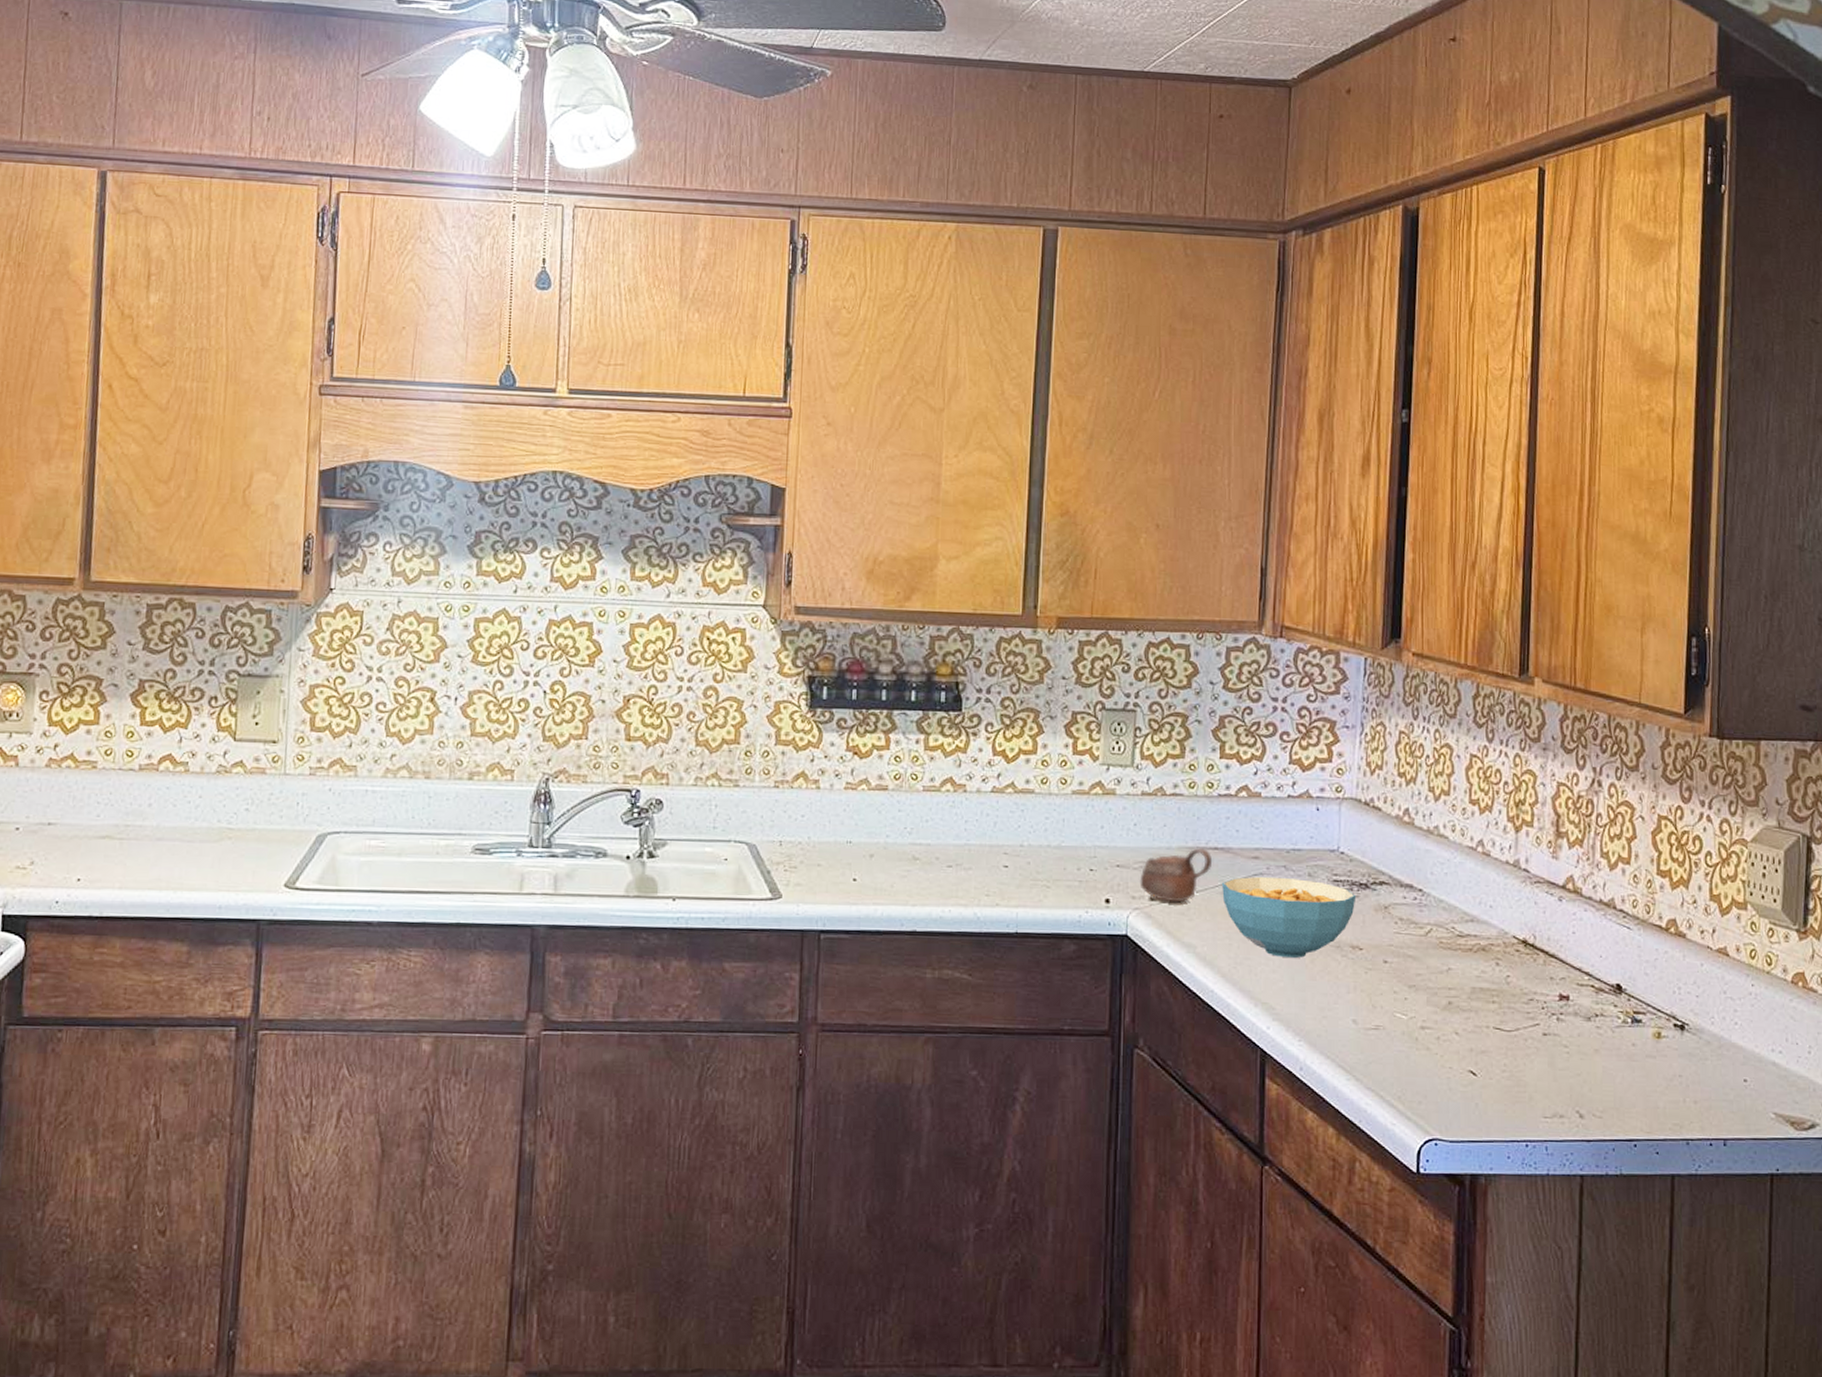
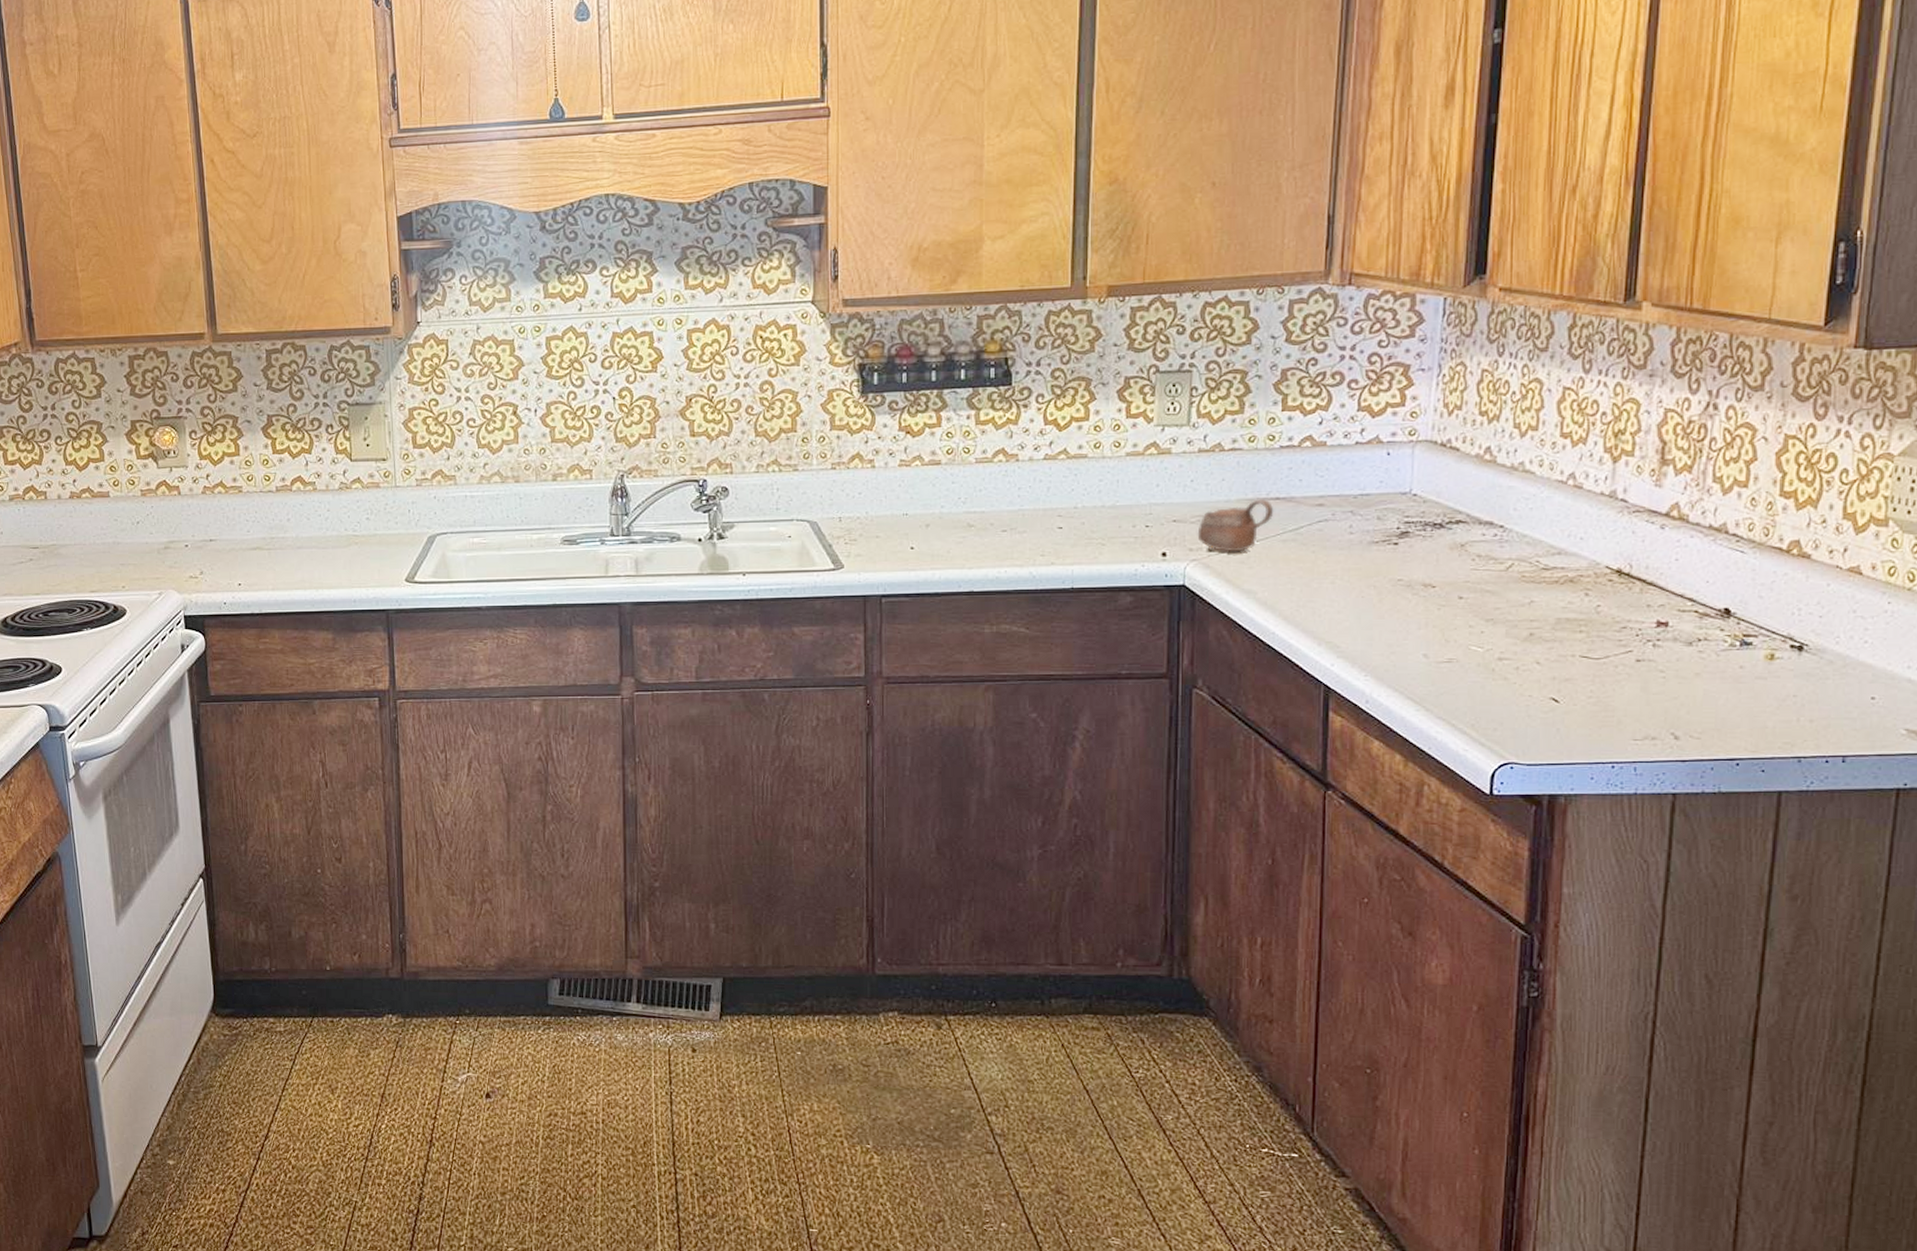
cereal bowl: present [1222,876,1357,958] -> none [1284,522,1430,598]

